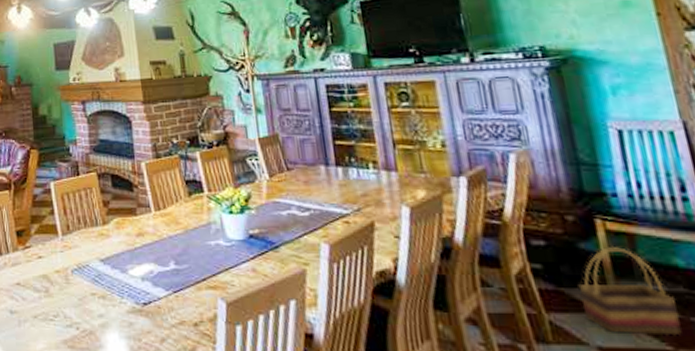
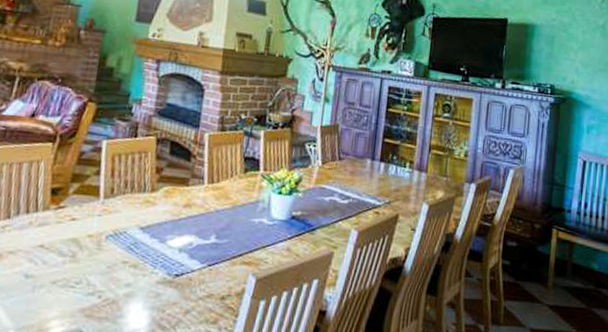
basket: present [578,246,682,336] -> none [529,250,587,322]

